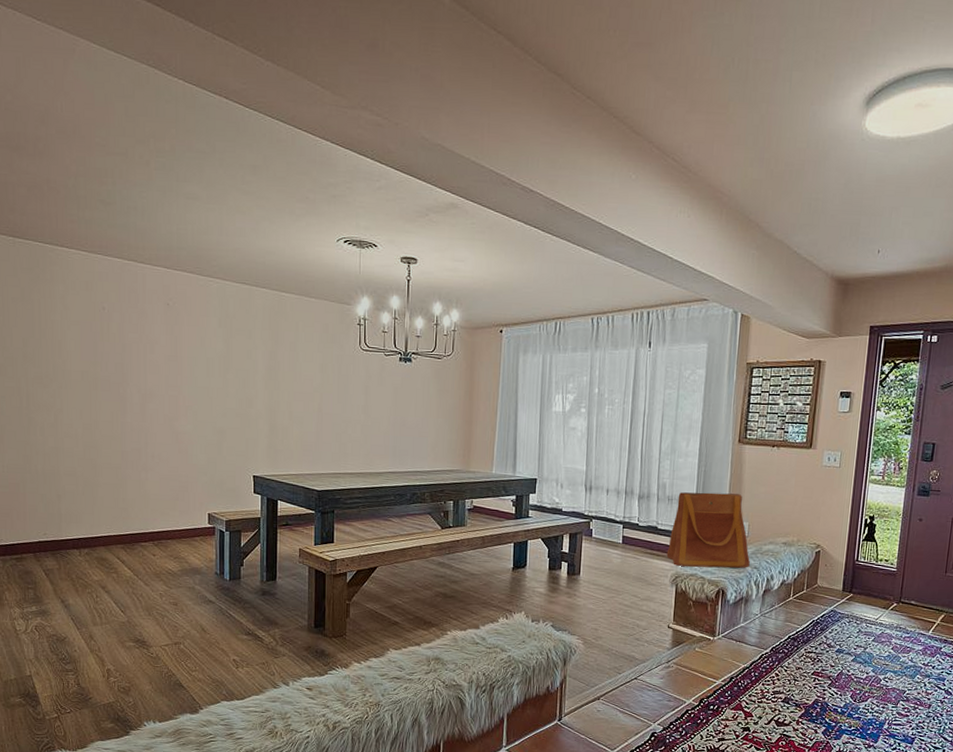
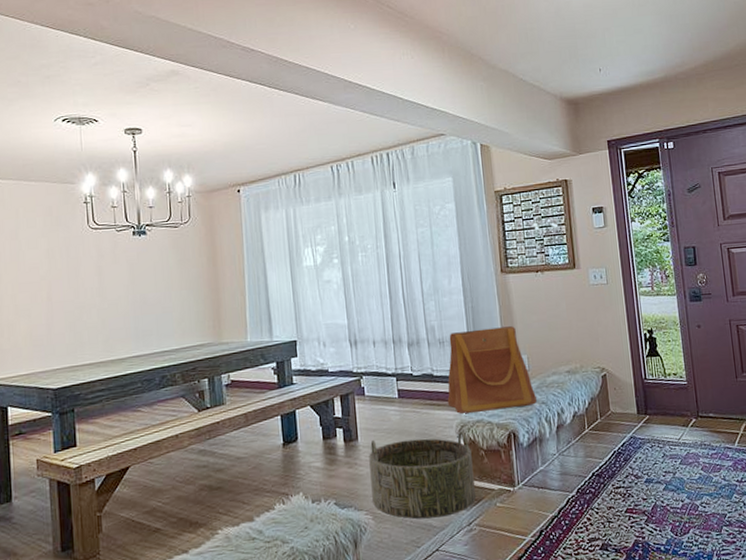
basket: none [585,576,681,652] -> present [369,430,476,519]

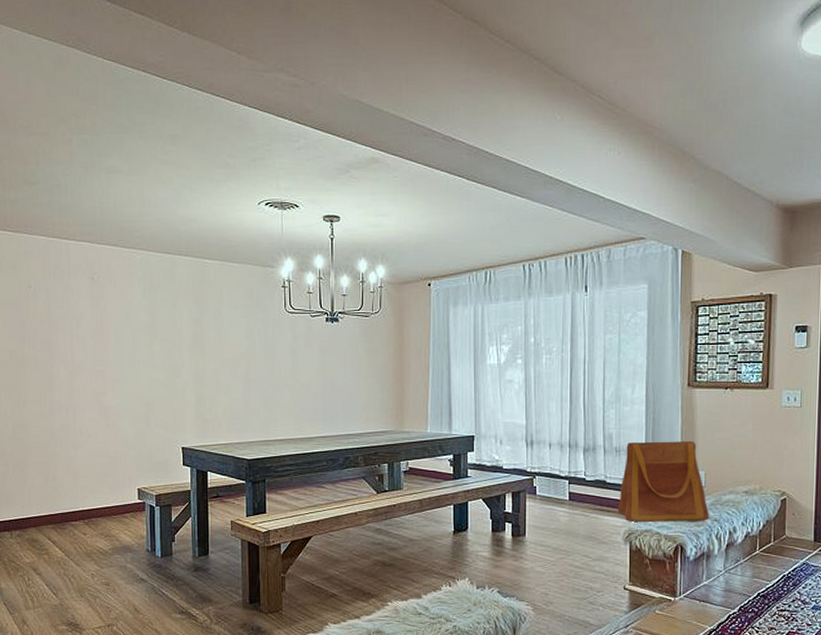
basket: present [369,430,476,519] -> none [534,537,636,616]

